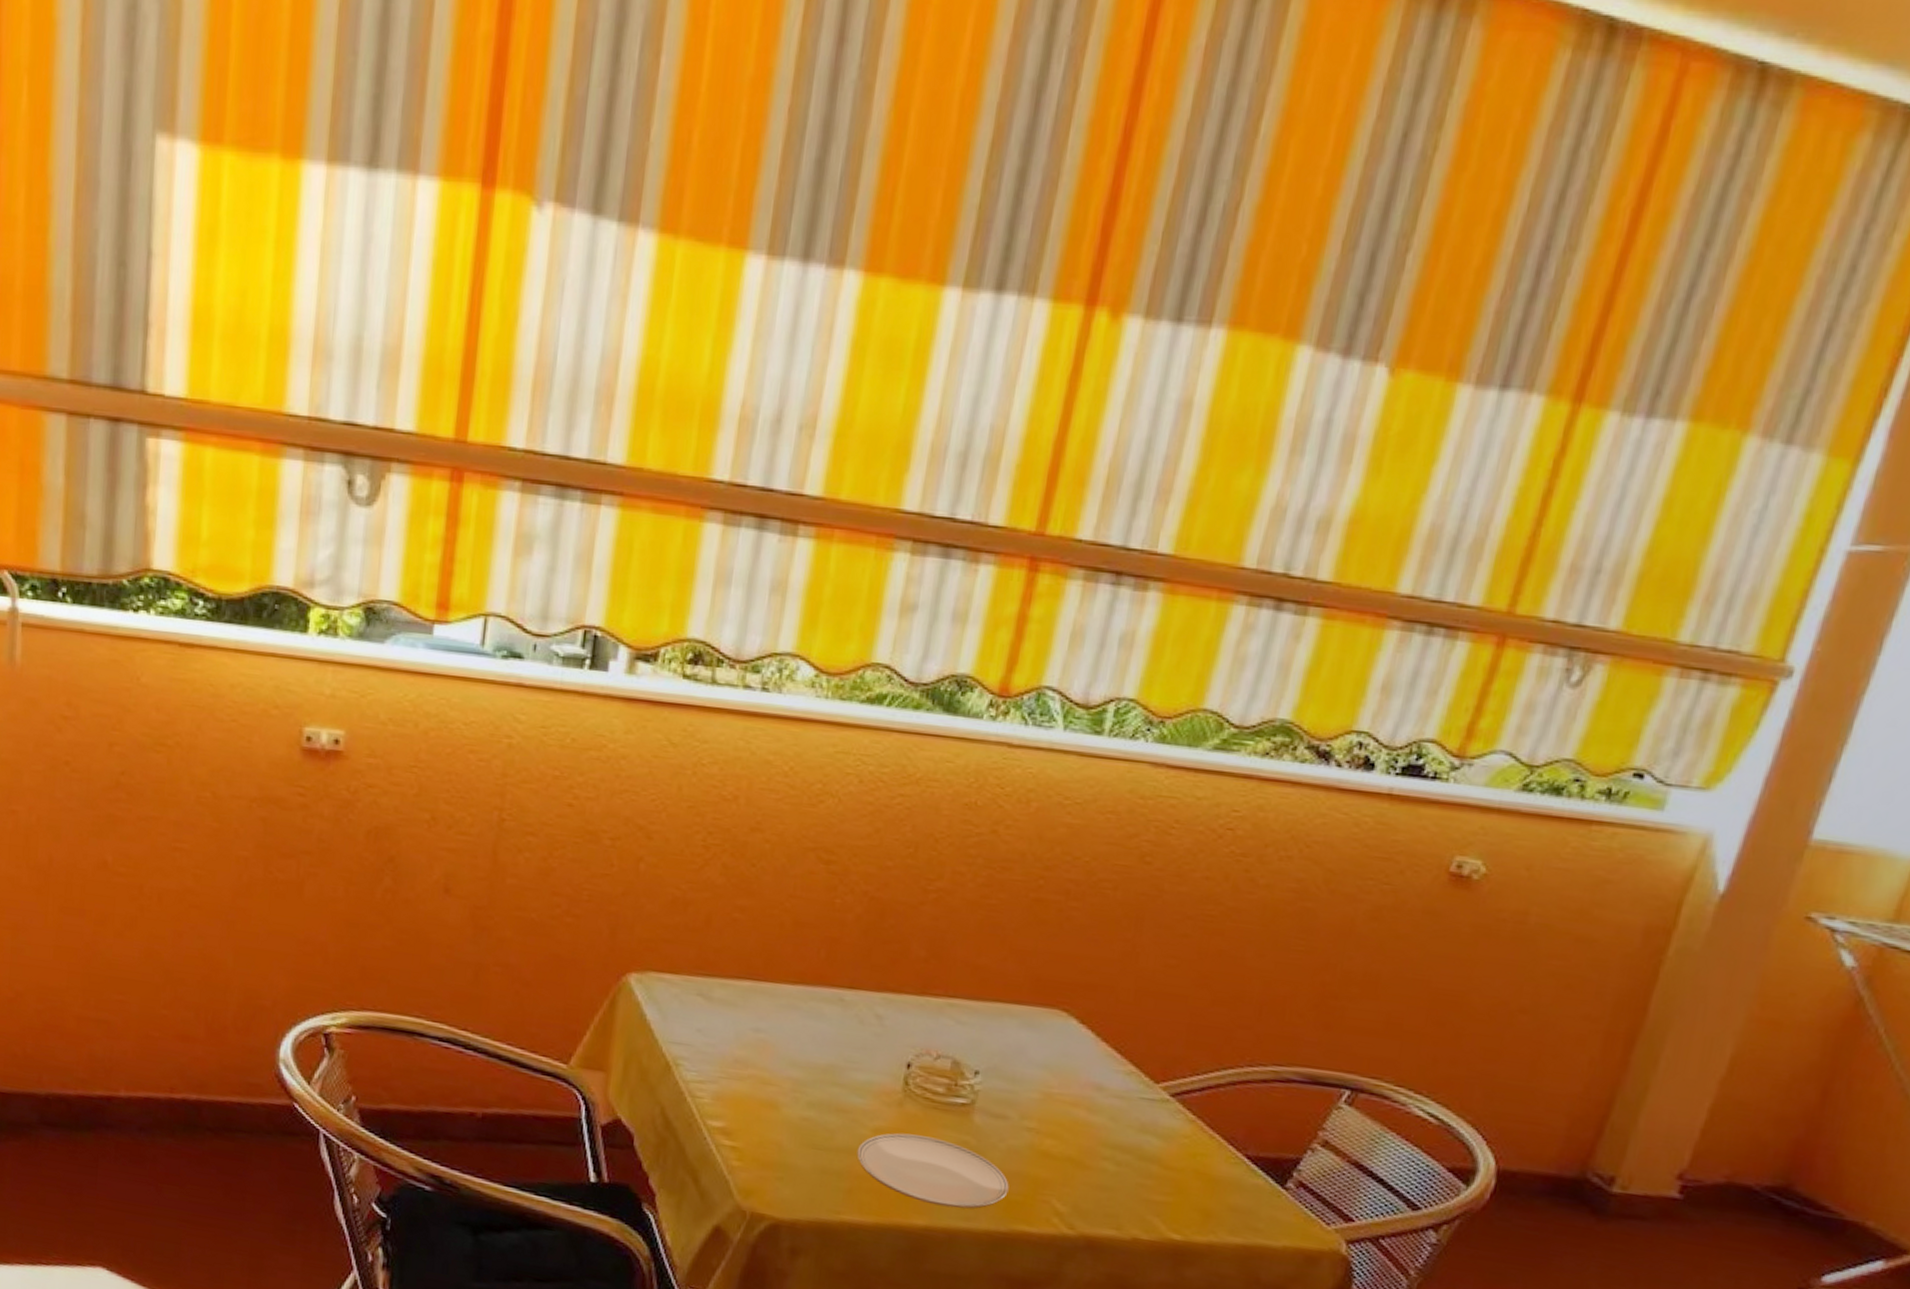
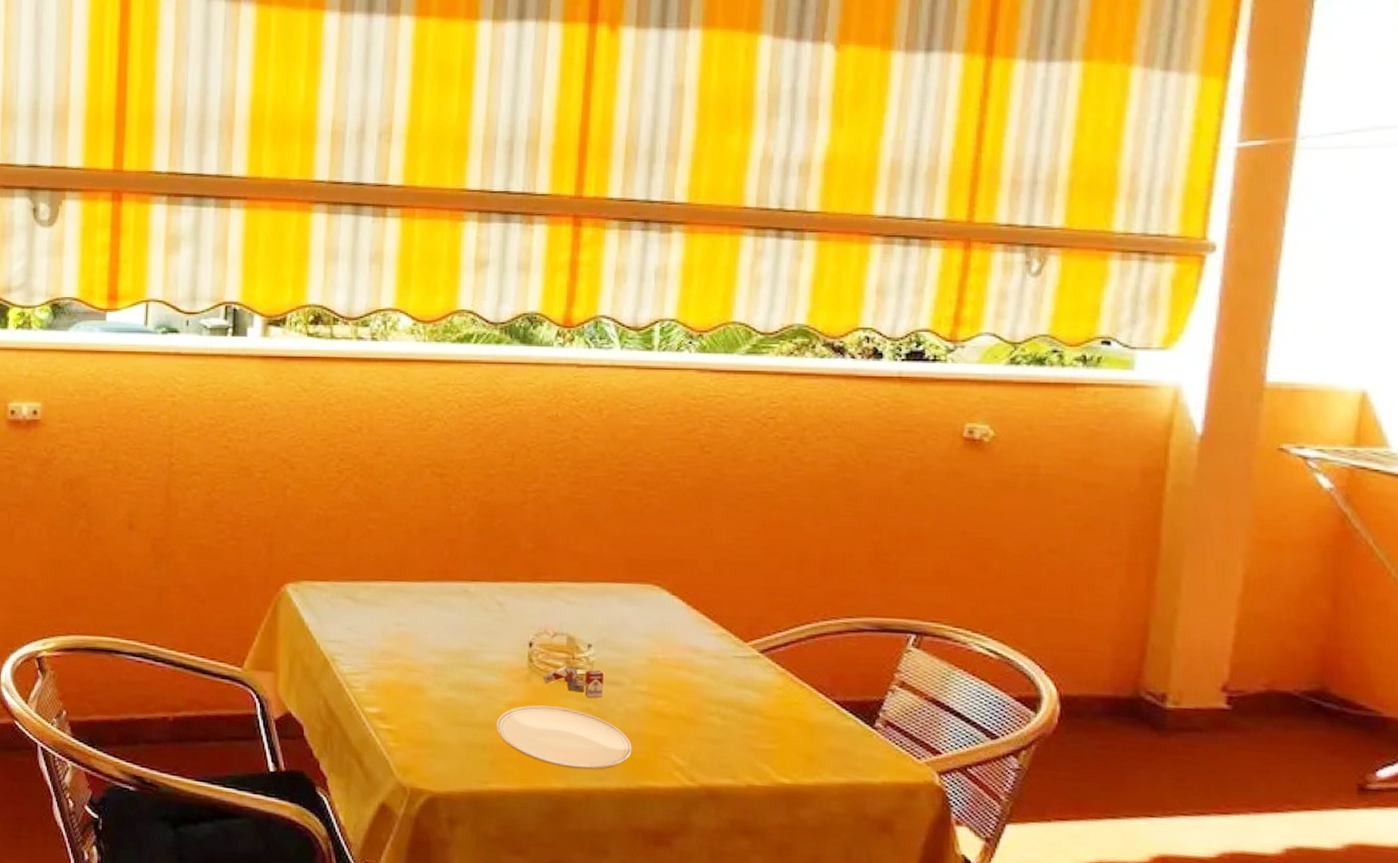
cigarette pack: none [917,1091,988,1132] -> present [542,665,604,699]

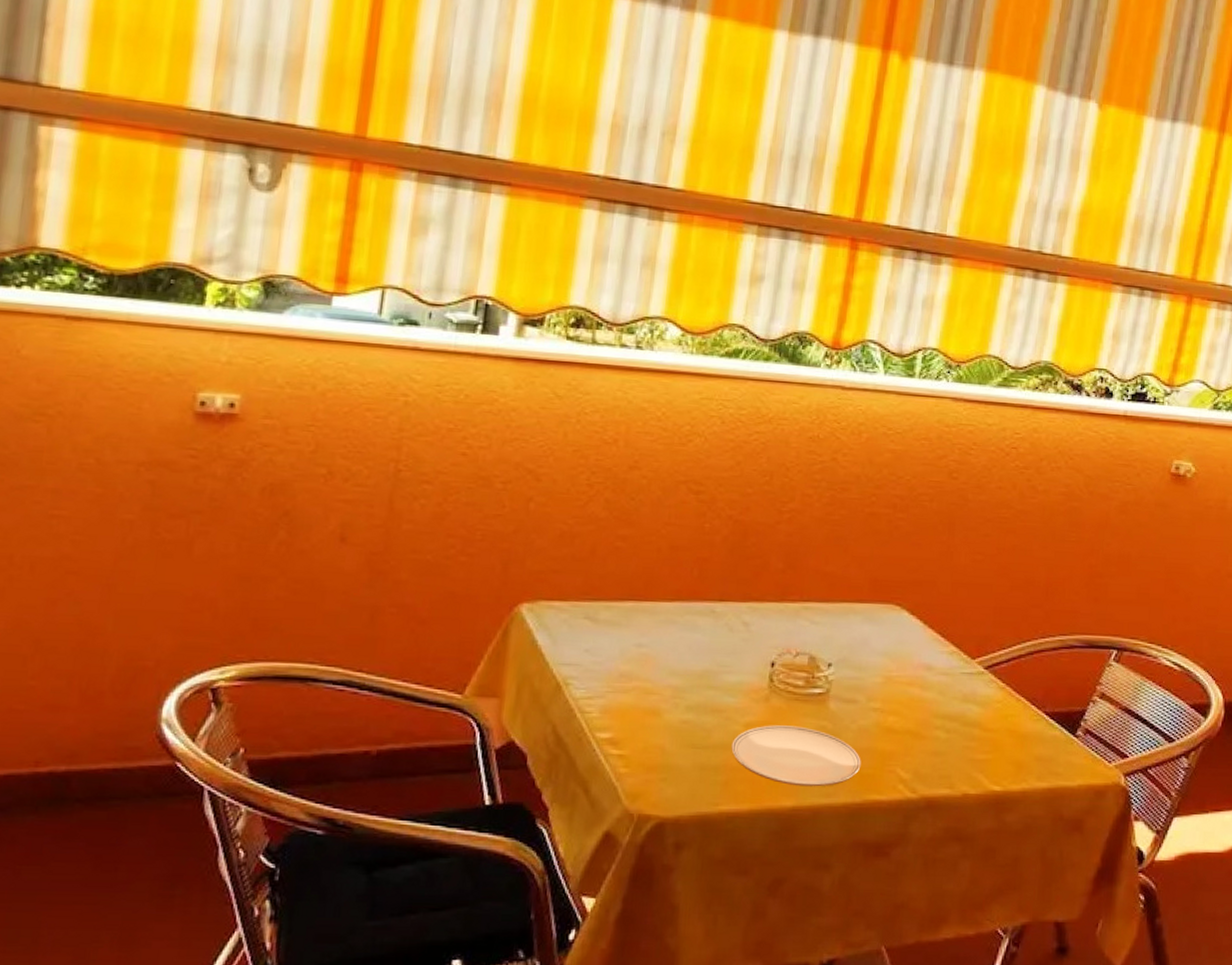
cigarette pack: present [542,665,604,699] -> none [781,684,840,717]

